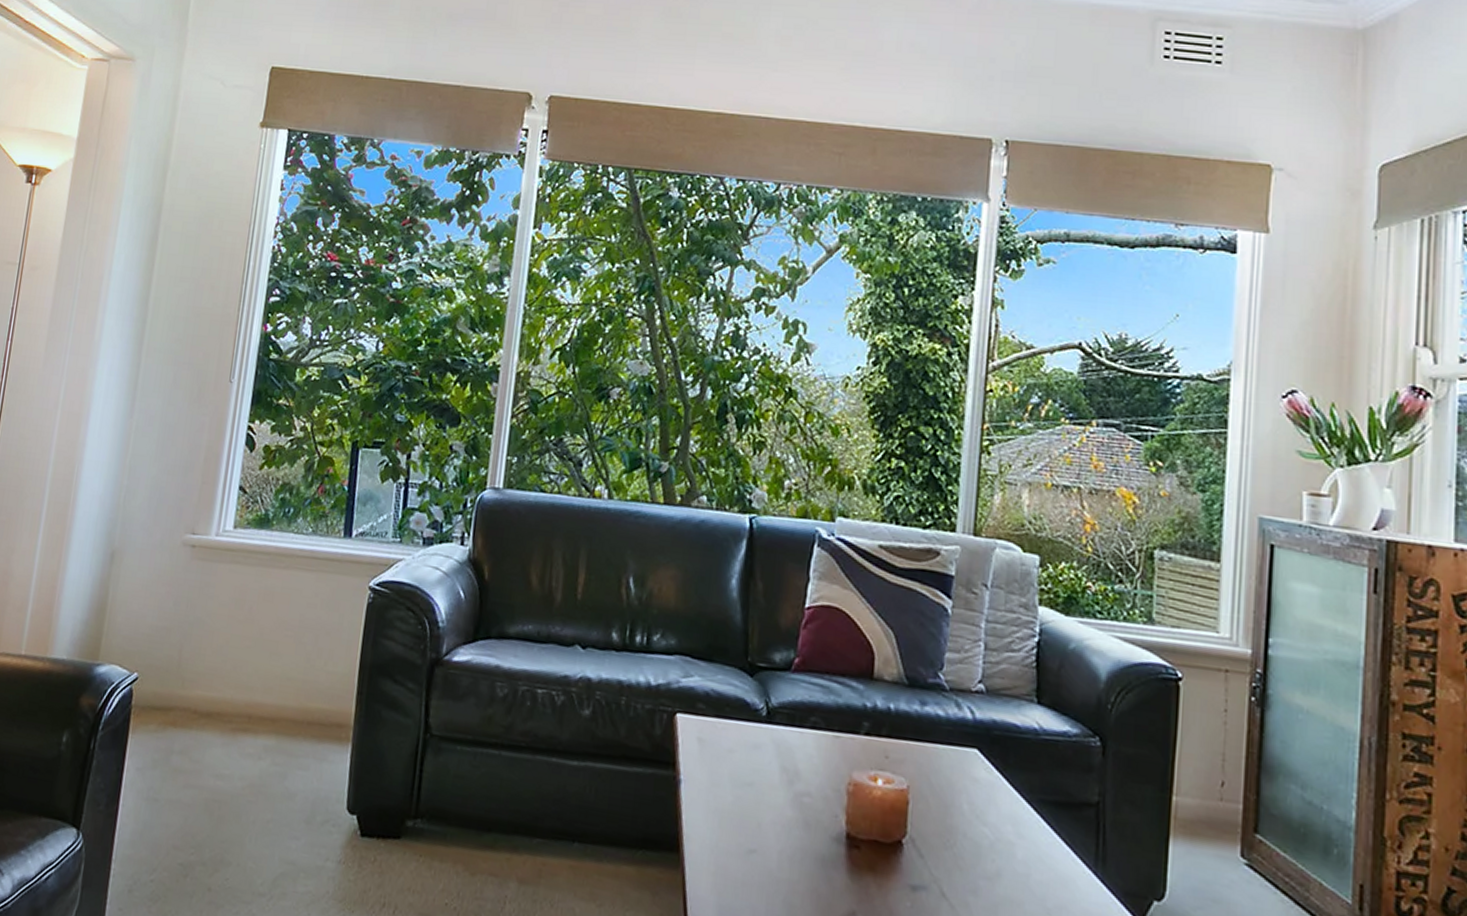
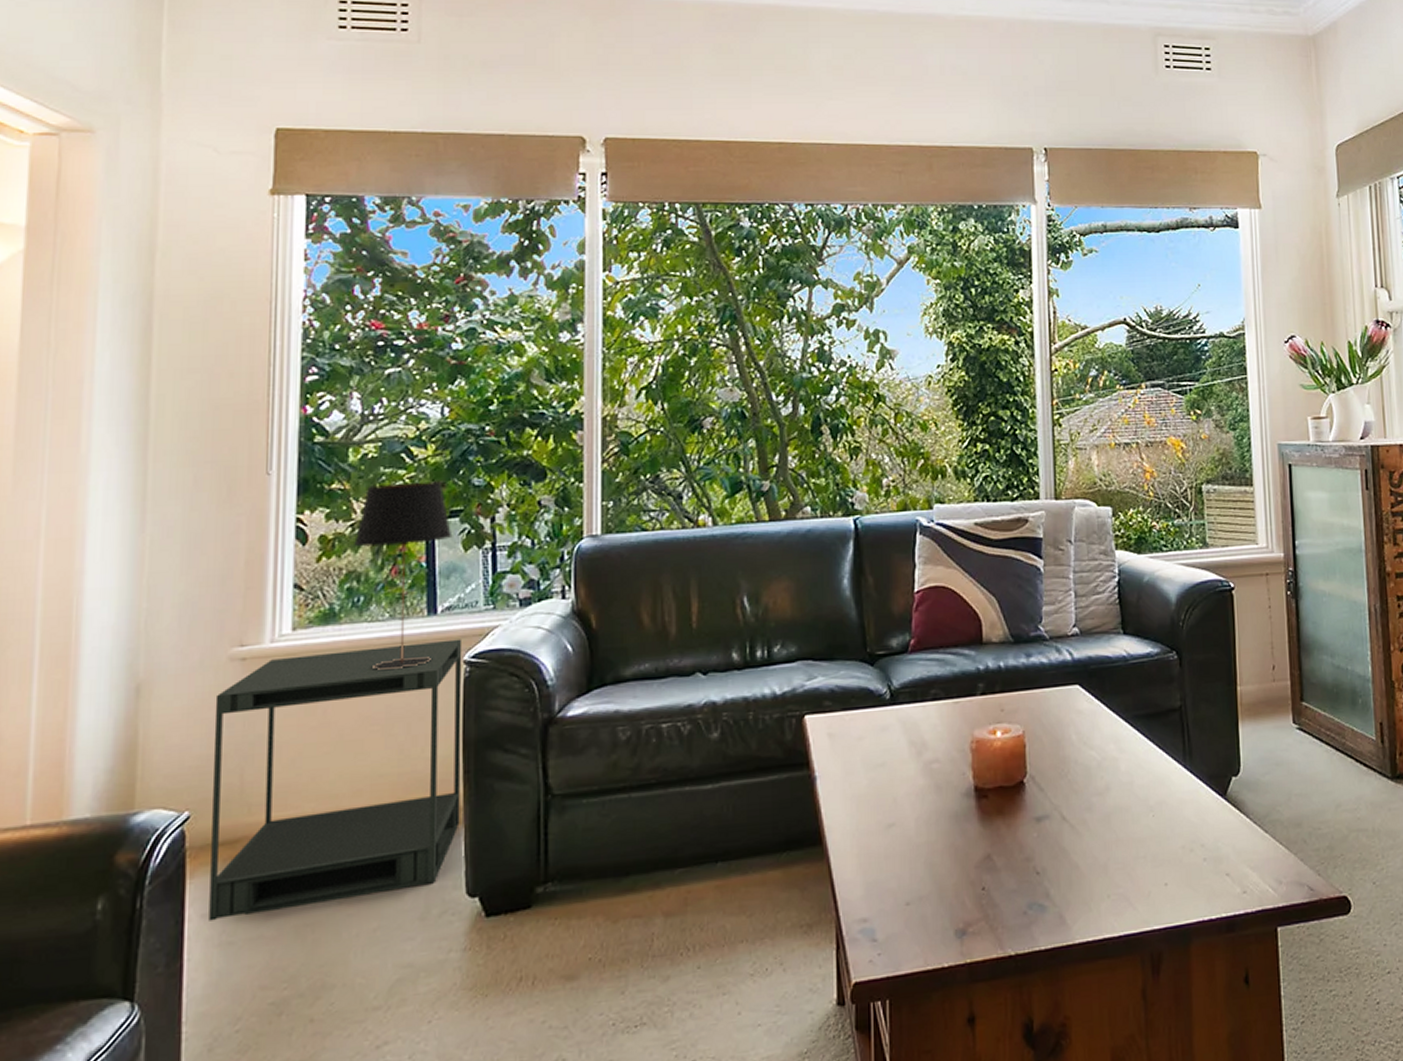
side table: none [141,551,370,792] -> present [209,639,463,921]
table lamp: none [291,406,373,583] -> present [354,481,453,670]

